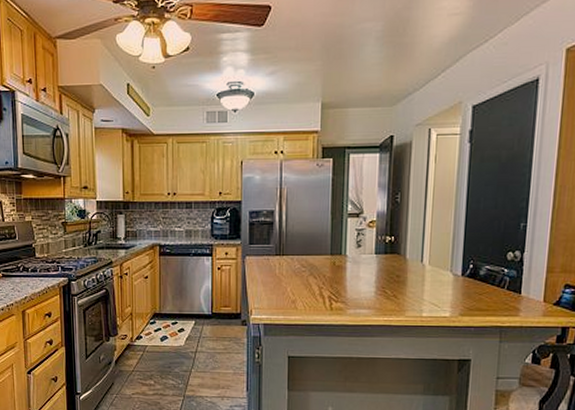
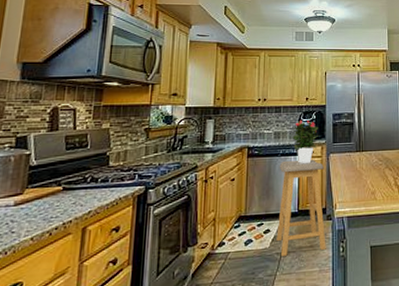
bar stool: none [191,261,241,355] -> present [276,159,326,256]
potted flower: none [204,217,234,265] -> present [292,119,319,163]

